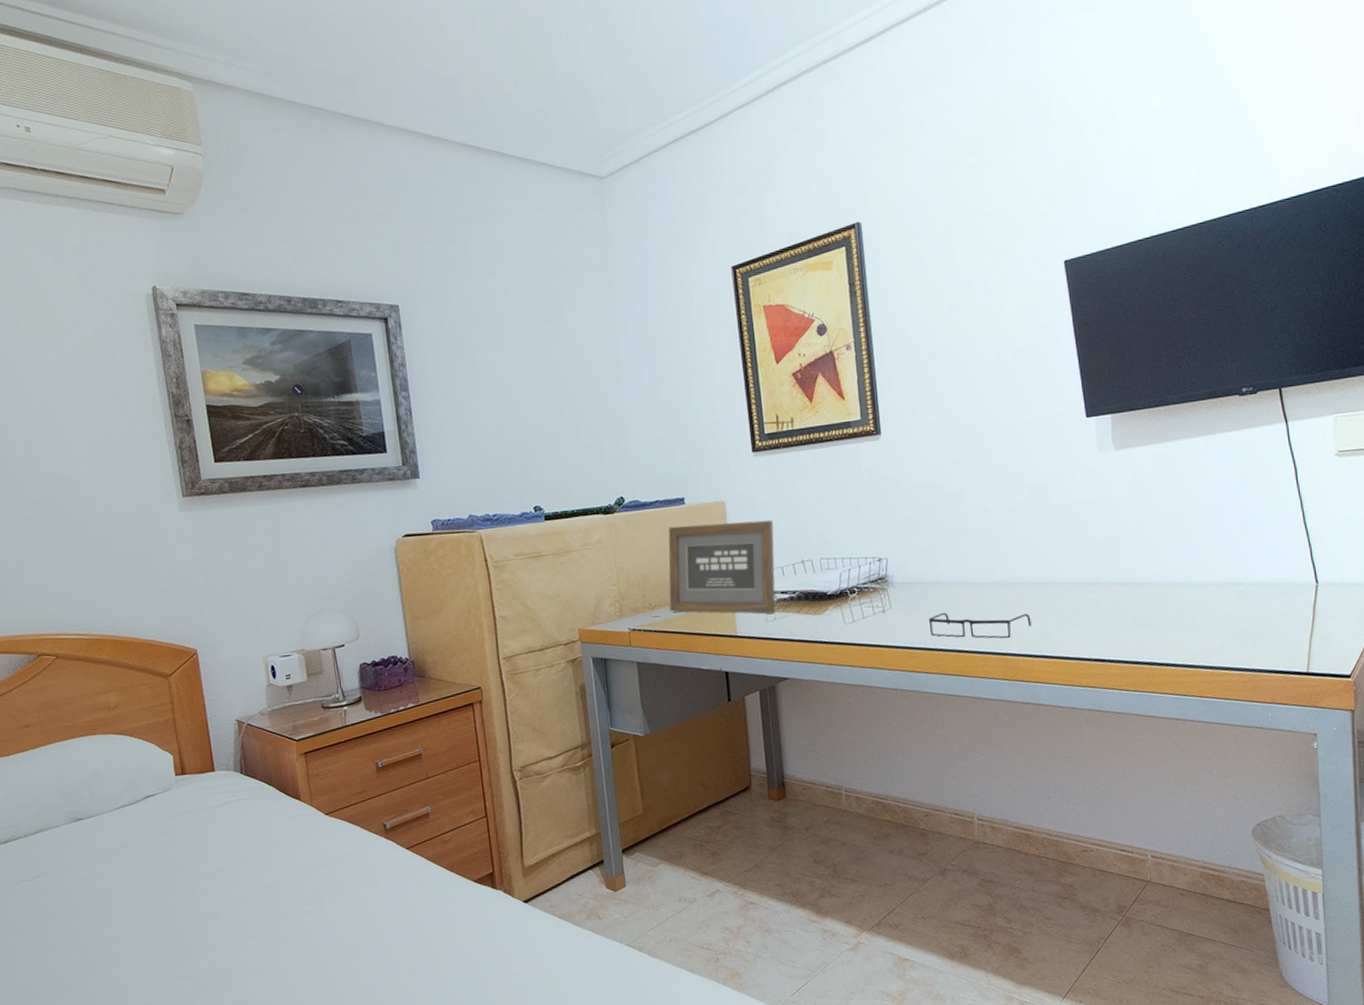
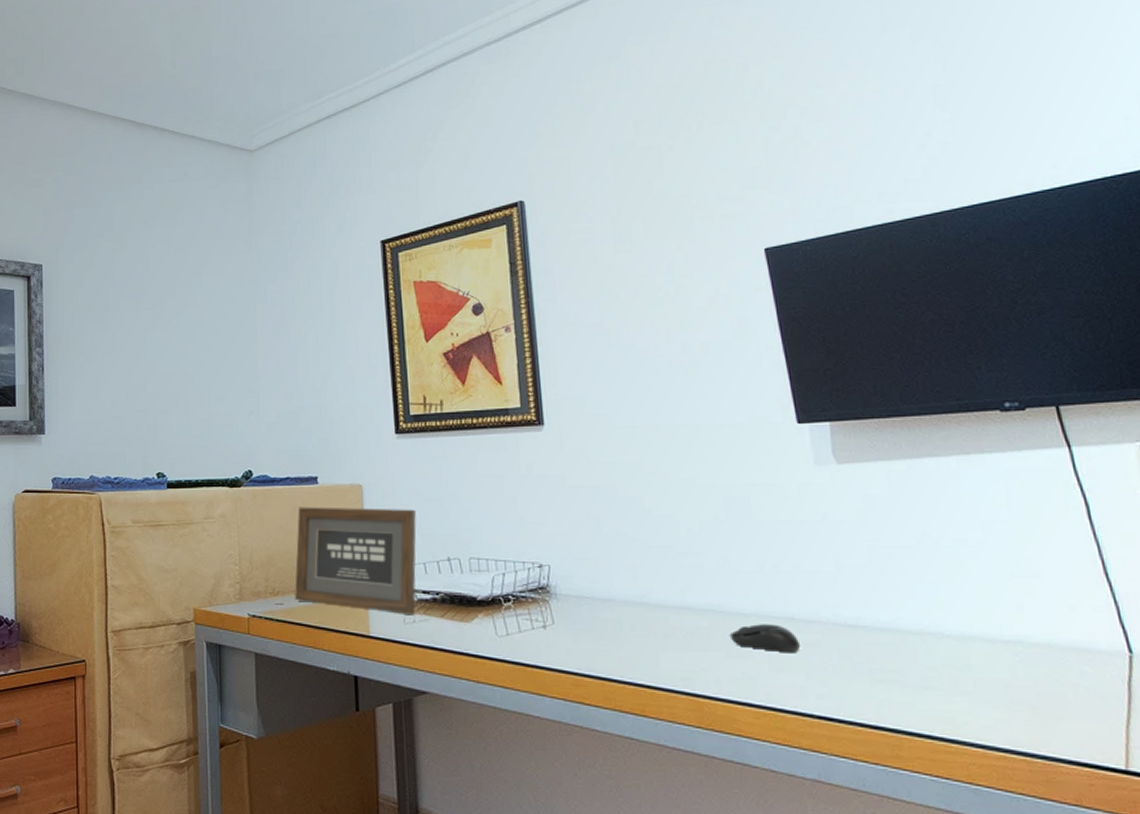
glasses: present [928,612,1031,639] -> none [599,636,732,677]
computer mouse: none [1029,589,1084,612] -> present [729,624,801,652]

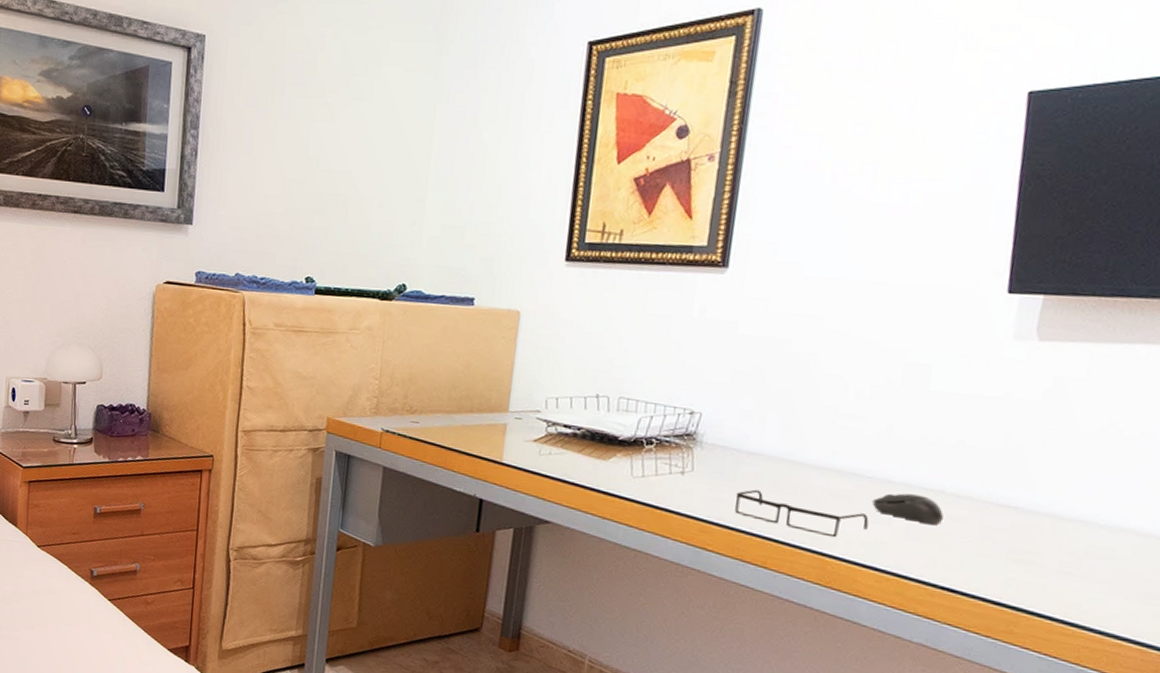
picture frame: present [295,507,417,616] -> none [432,327,572,448]
glasses: none [599,636,732,677] -> present [735,489,869,538]

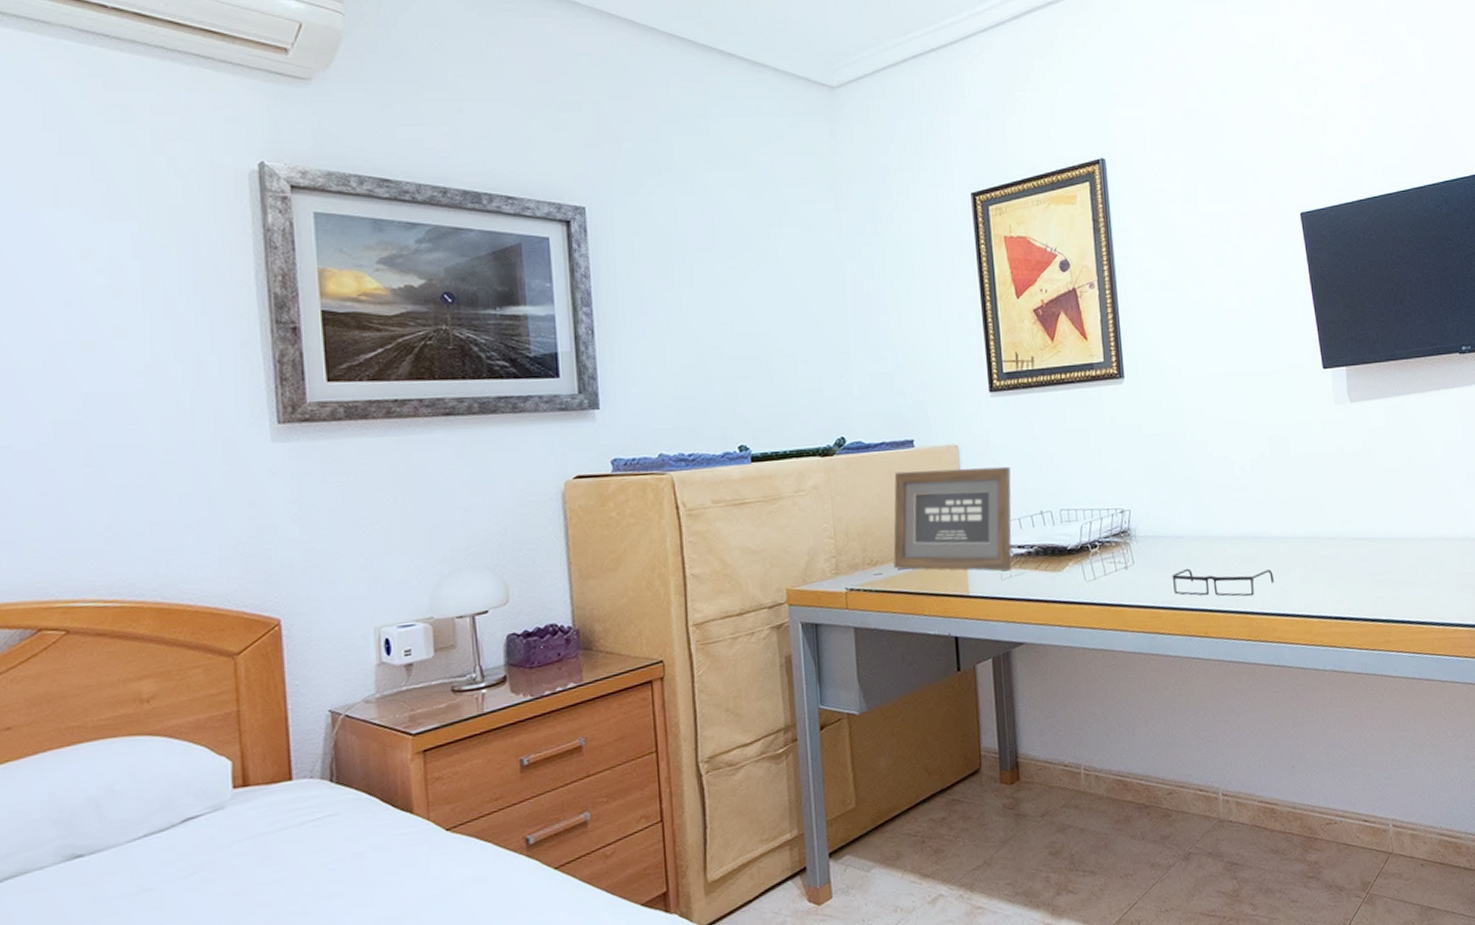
picture frame: none [432,327,572,448] -> present [893,466,1012,571]
computer mouse: present [871,493,945,525] -> none [1272,544,1324,567]

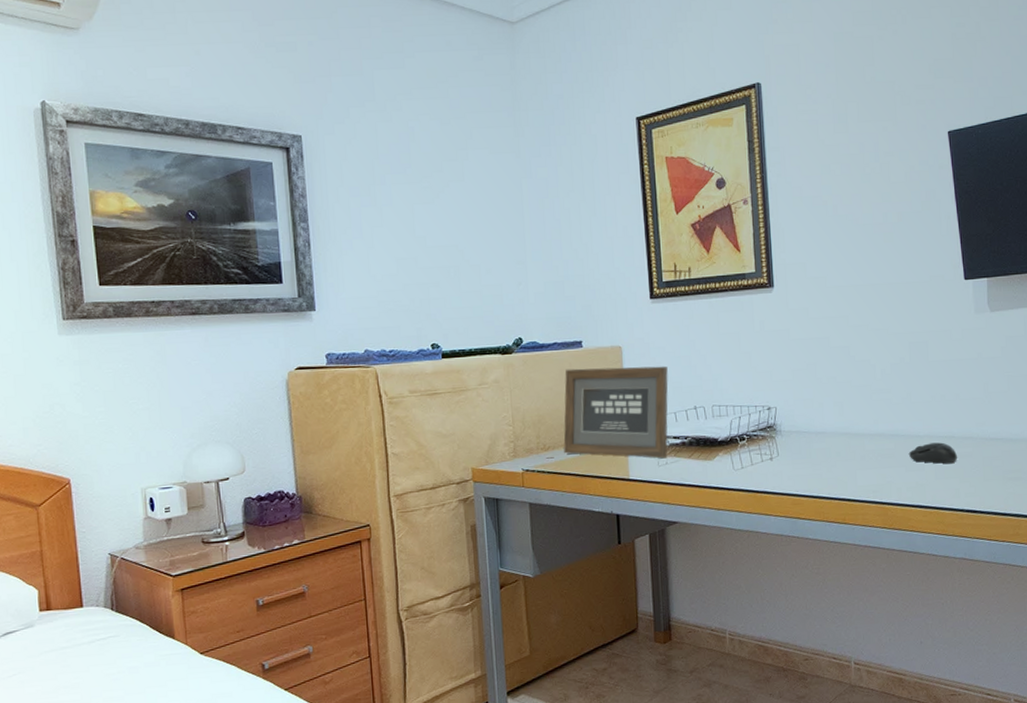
glasses: present [1172,568,1274,597] -> none [813,461,909,489]
computer mouse: none [1272,544,1324,567] -> present [908,442,958,464]

